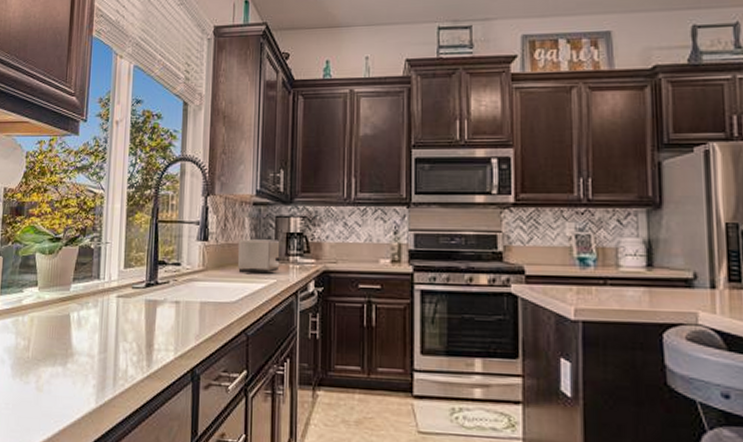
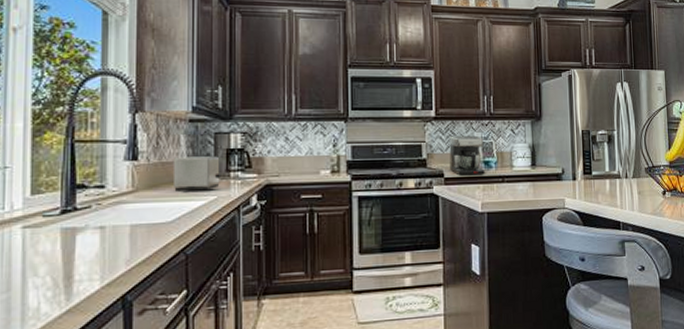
coffee maker: none [532,225,580,275] -> present [449,135,485,176]

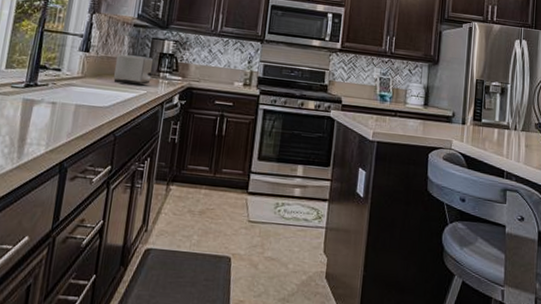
coffee maker: present [449,135,485,176] -> none [348,67,382,107]

